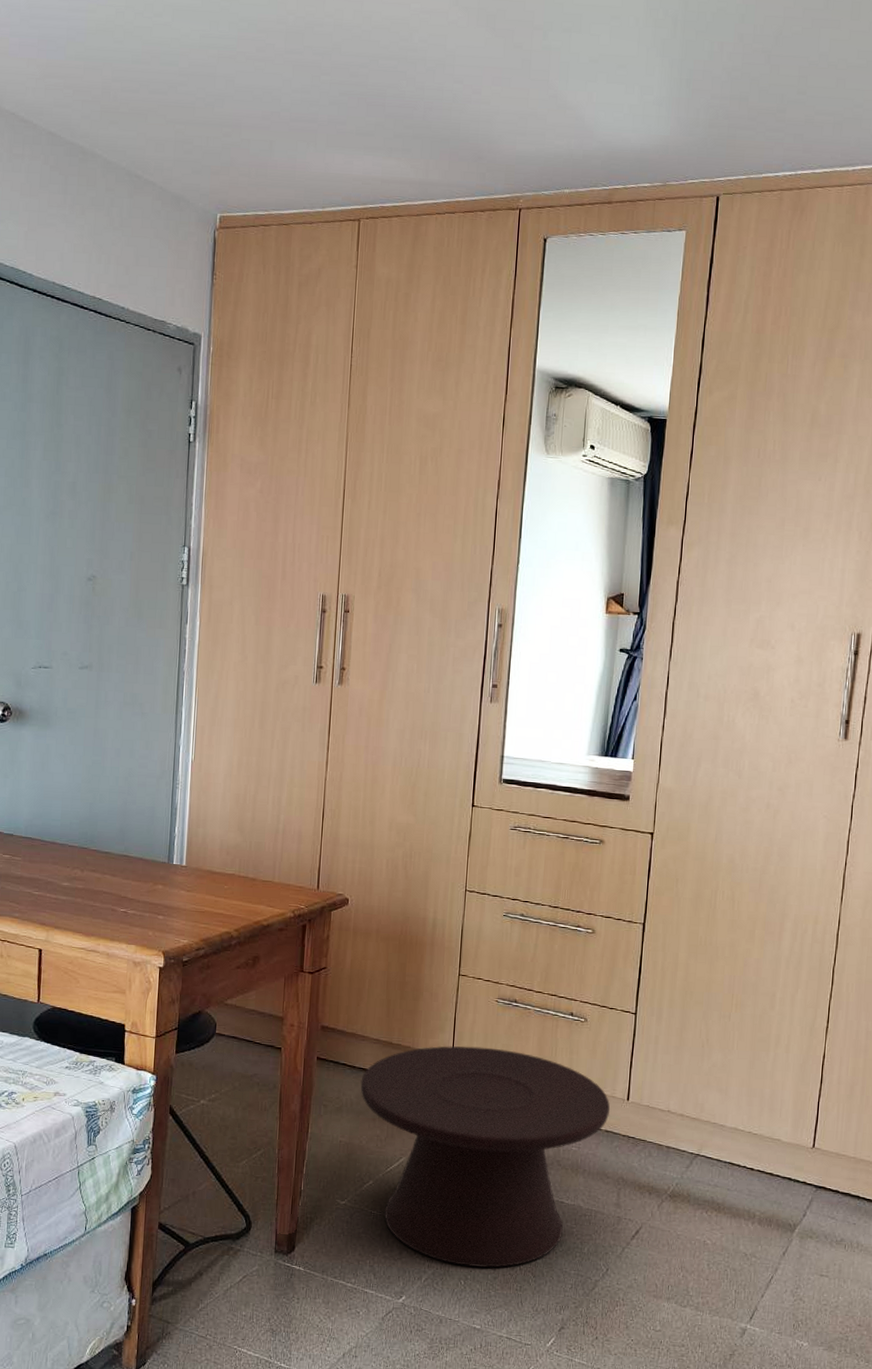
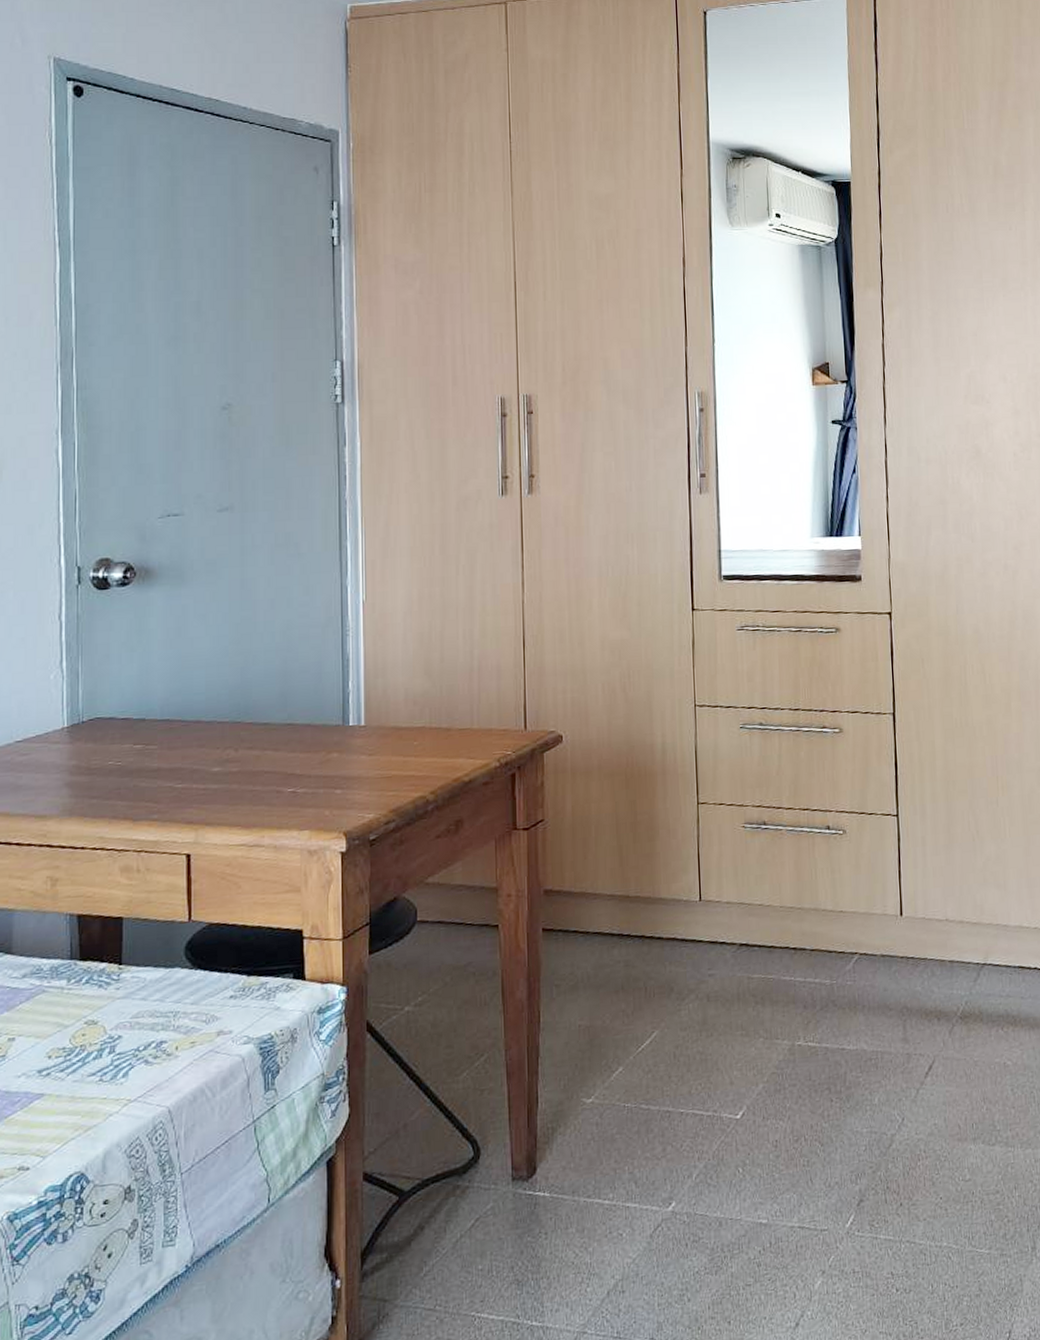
side table: present [360,1046,610,1268] -> none [597,881,883,1150]

